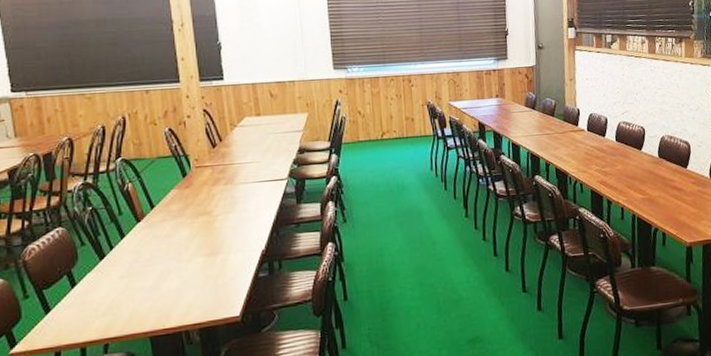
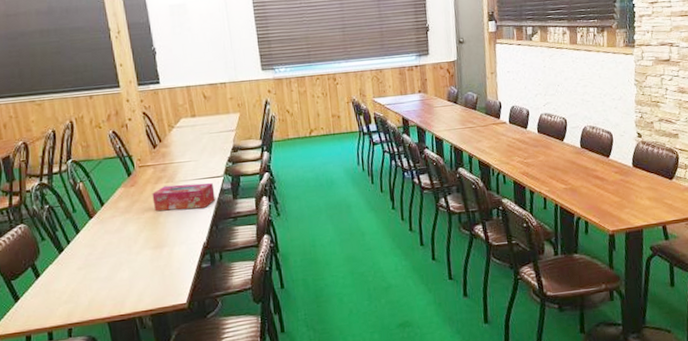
tissue box: none [208,186,277,216] -> present [152,183,215,211]

